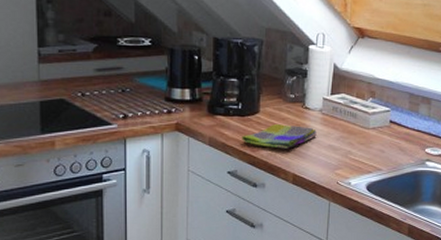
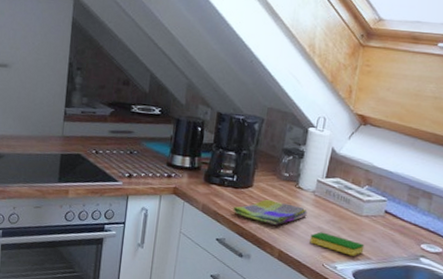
dish sponge: none [322,150,375,170] -> present [310,231,365,256]

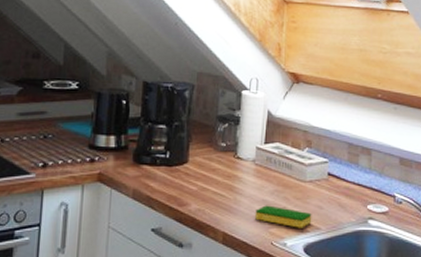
dish towel: present [233,199,307,225] -> none [168,176,249,203]

